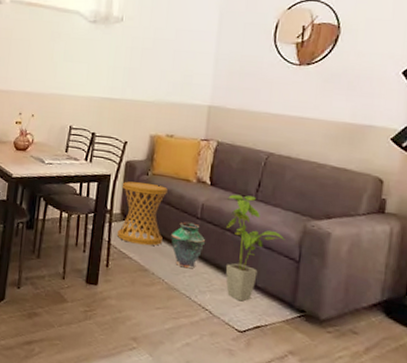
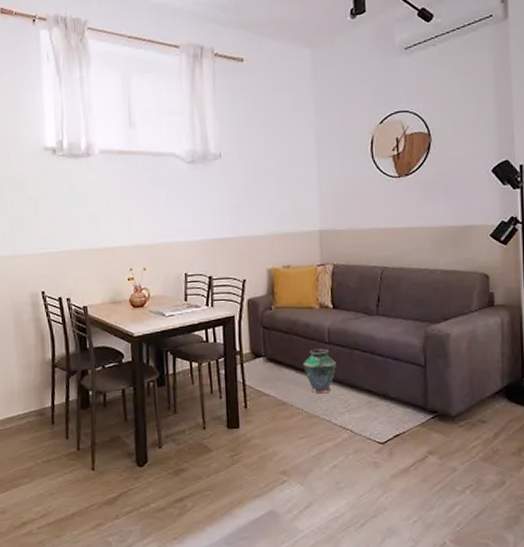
side table: present [116,181,168,246] -> none [247,317,296,380]
house plant: present [225,194,285,302] -> none [351,312,410,415]

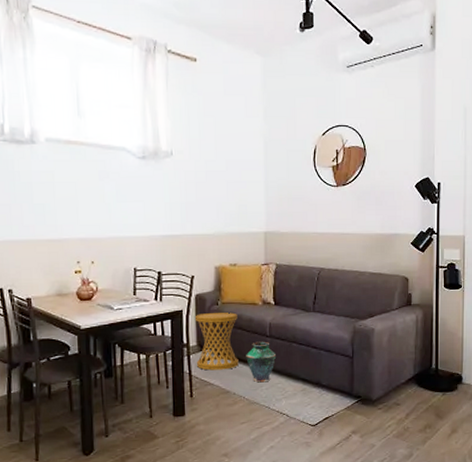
side table: none [247,317,296,380] -> present [194,312,239,371]

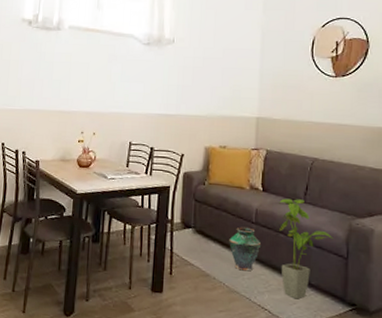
side table: present [194,312,239,371] -> none [178,191,223,252]
house plant: none [291,309,340,401] -> present [279,198,333,300]

